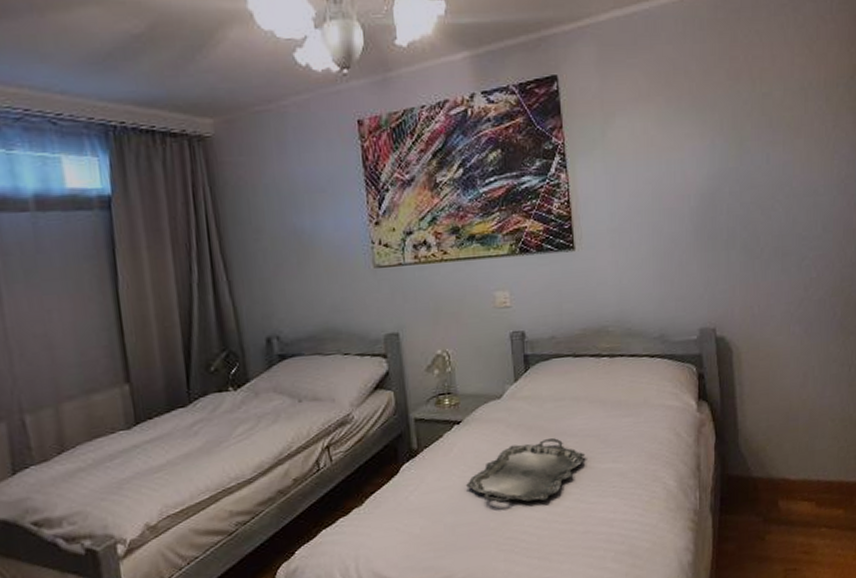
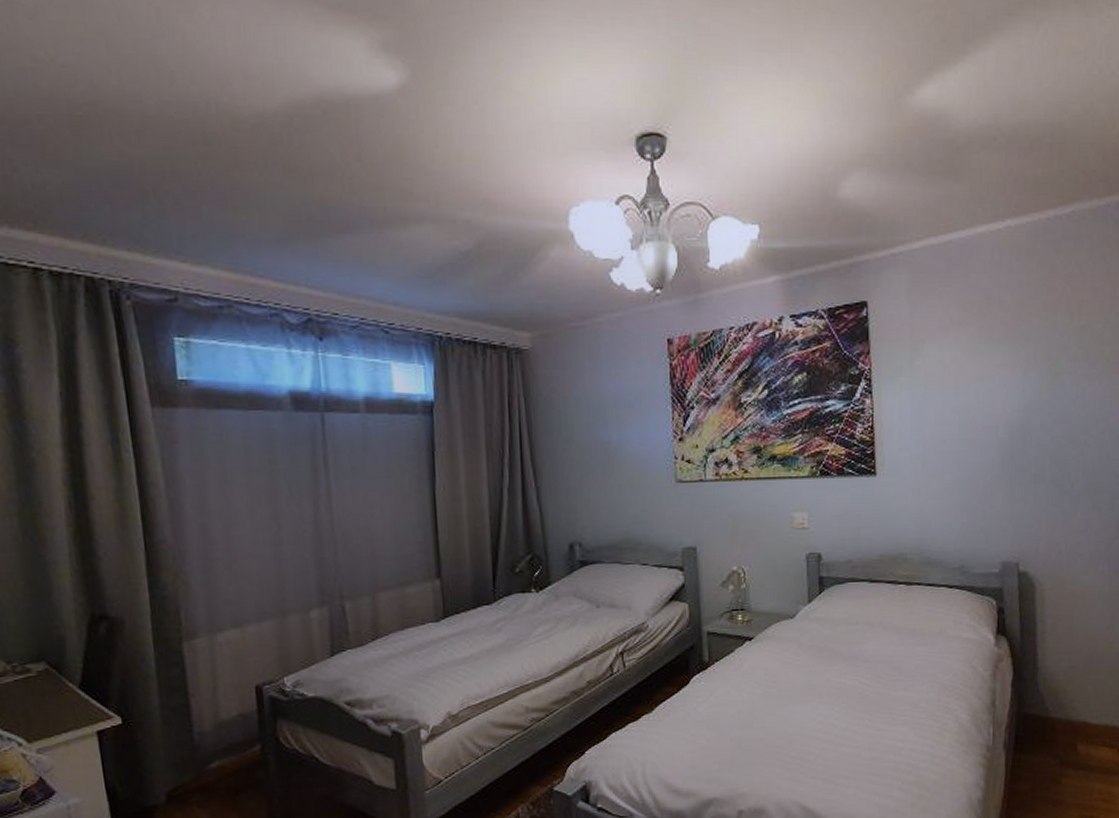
serving tray: present [466,438,586,503] -> none [755,662,877,723]

